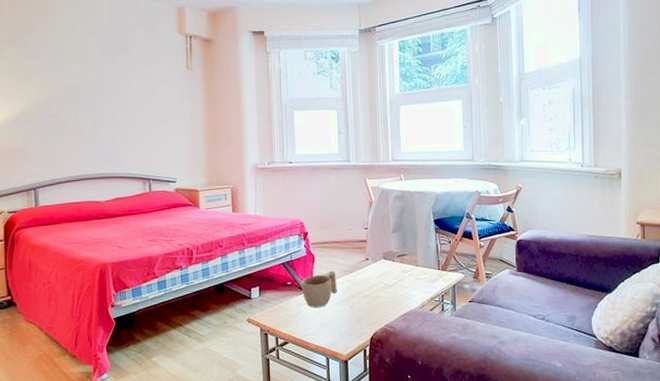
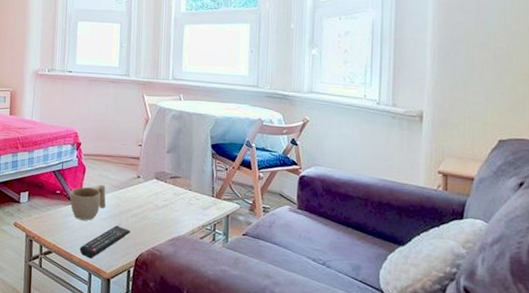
remote control: none [315,308,363,344] -> present [79,225,130,259]

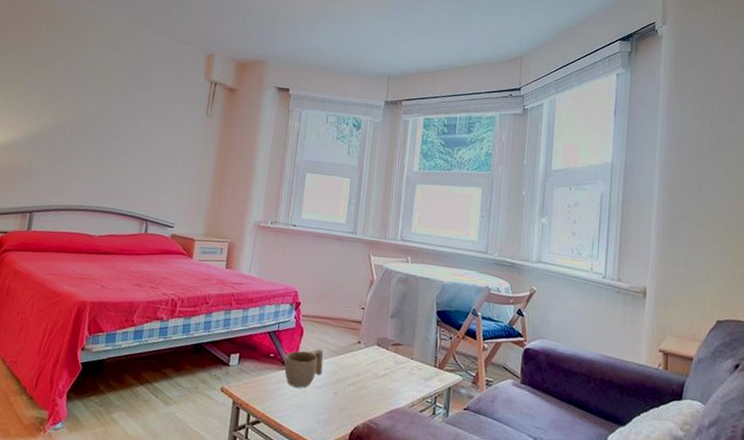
remote control: present [79,225,130,259] -> none [290,394,347,431]

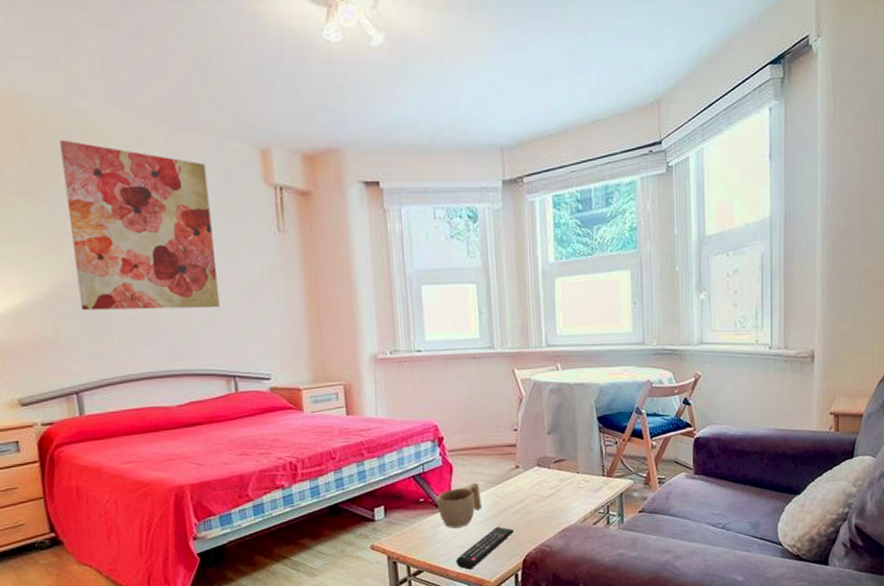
wall art: none [52,30,166,165] -> present [60,140,221,311]
remote control: none [290,394,347,431] -> present [456,526,514,570]

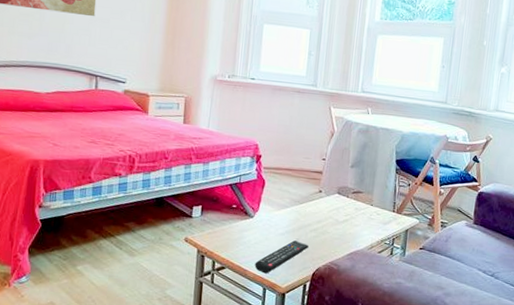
cup: present [437,482,483,528] -> none [247,198,285,236]

